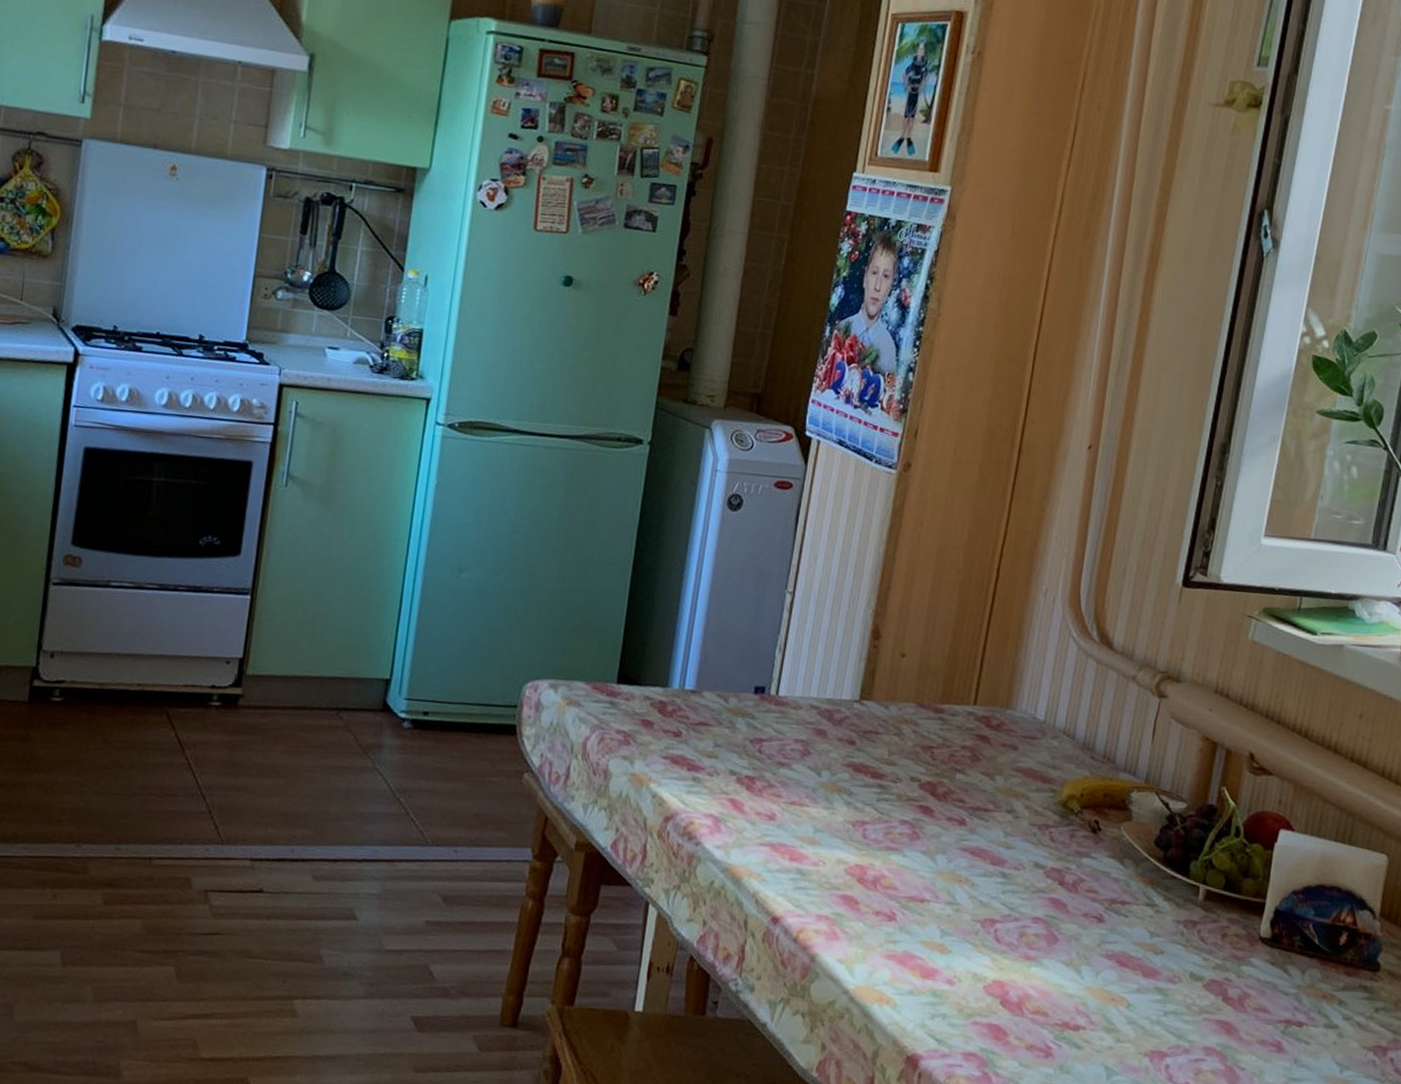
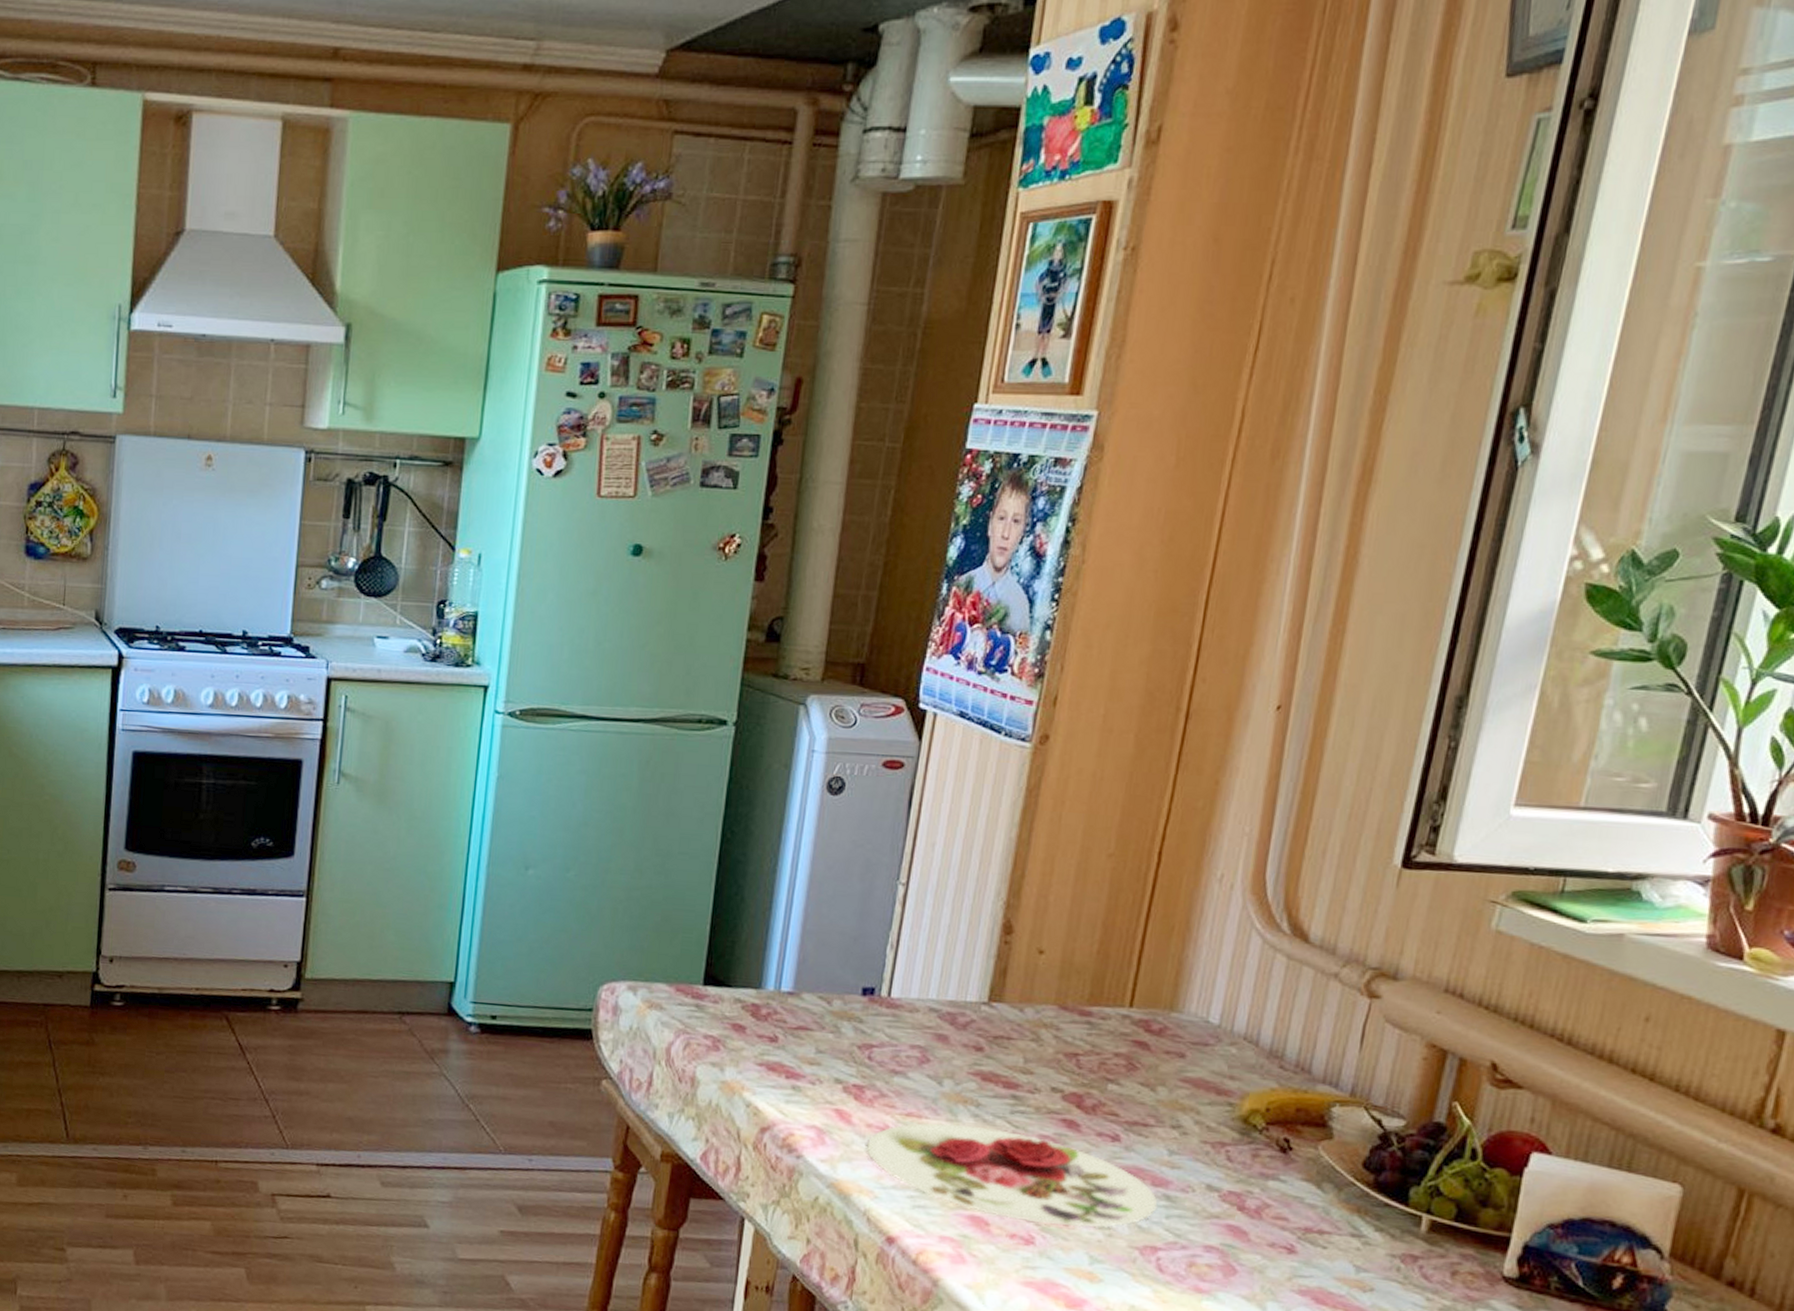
plate: none [756,811,996,904] -> present [866,1123,1158,1228]

